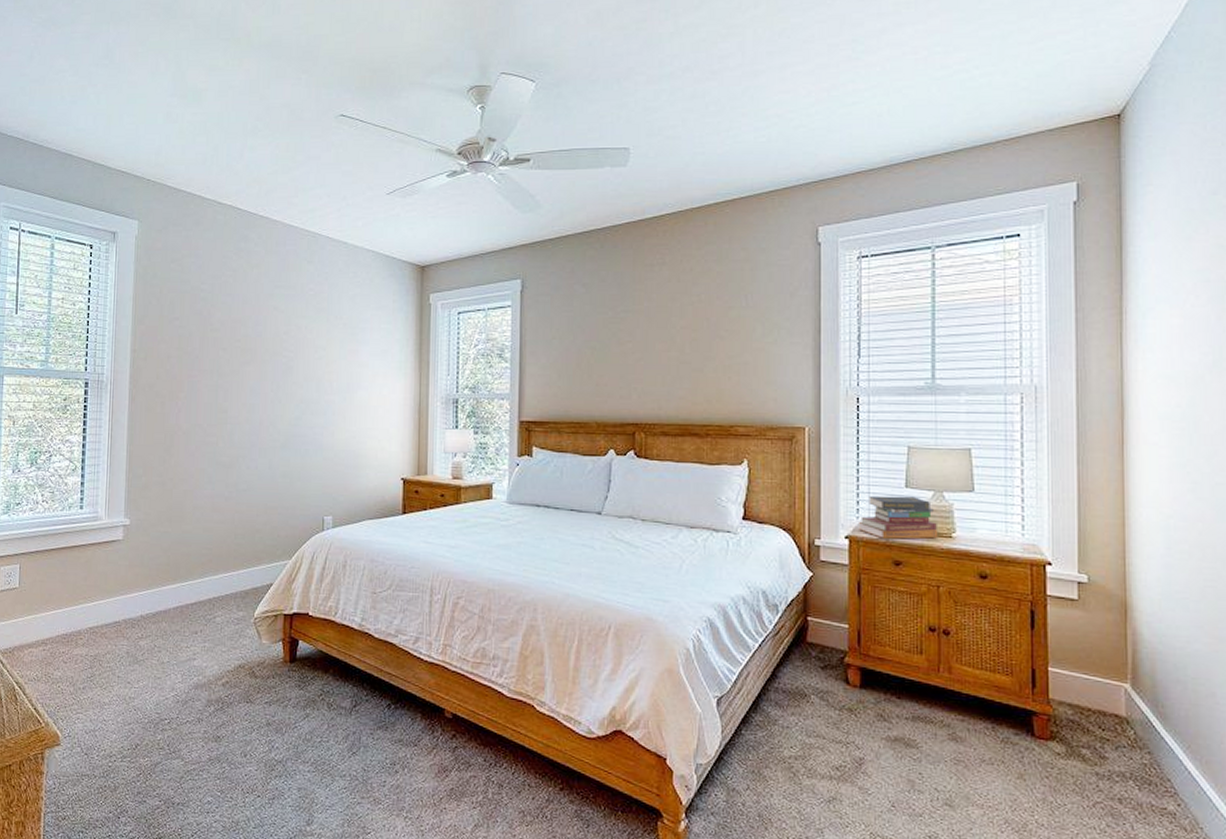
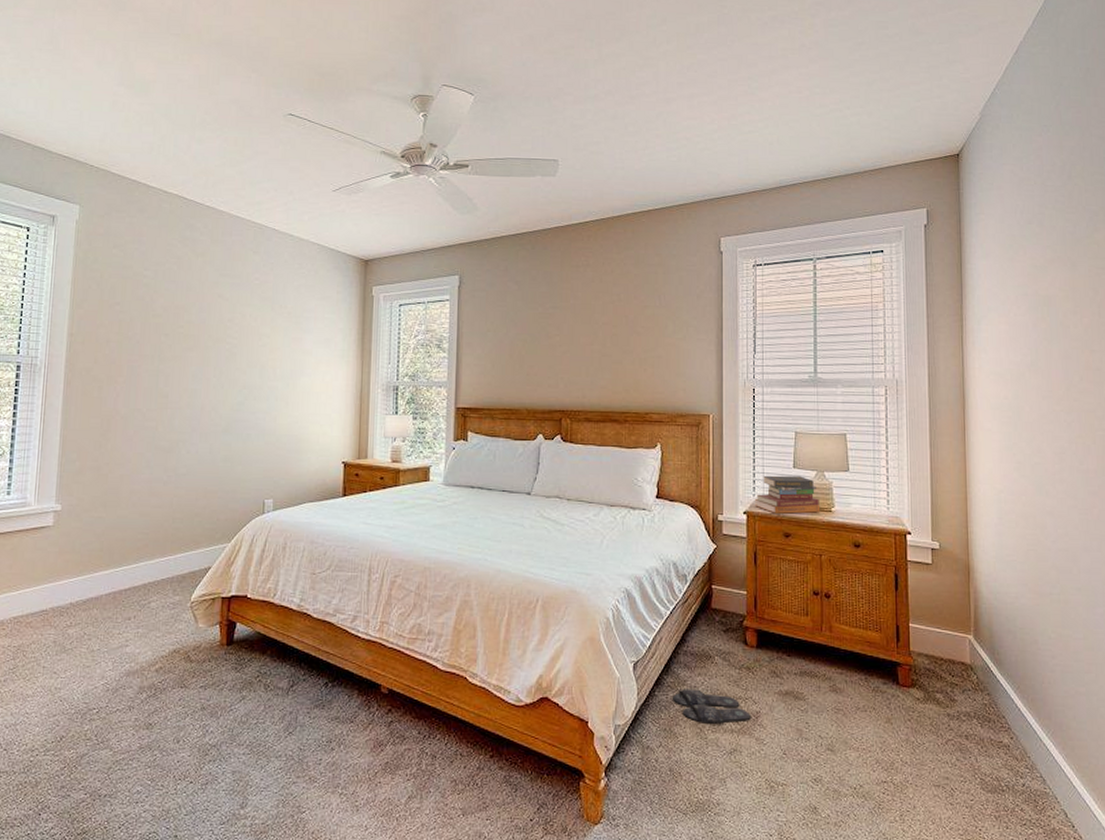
slippers: none [762,728,853,769] -> present [673,689,751,724]

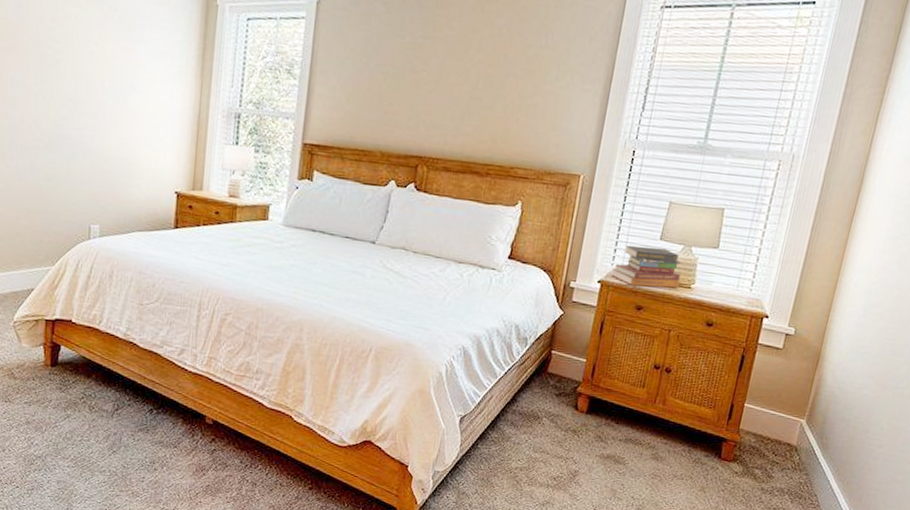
slippers: present [673,689,751,724] -> none [494,444,569,478]

